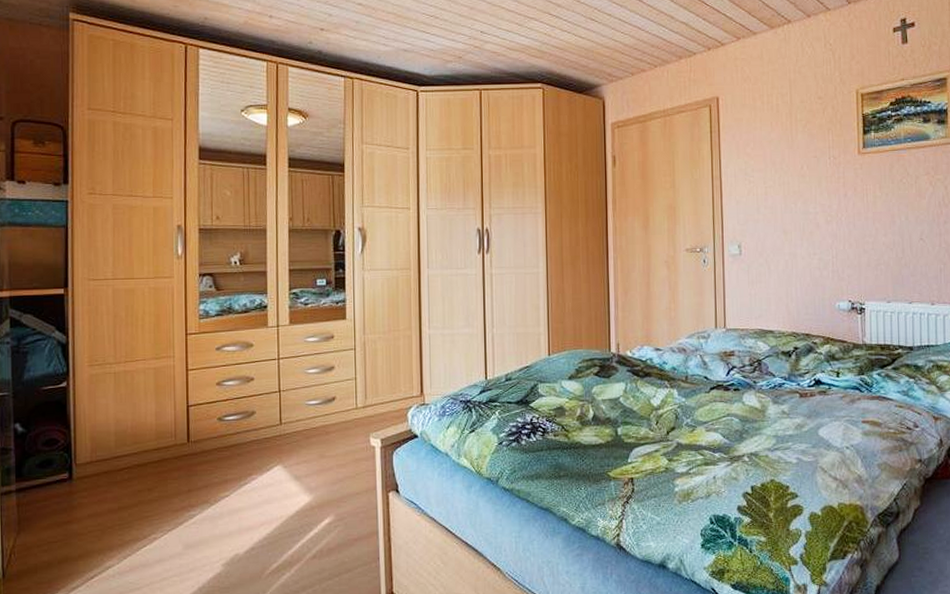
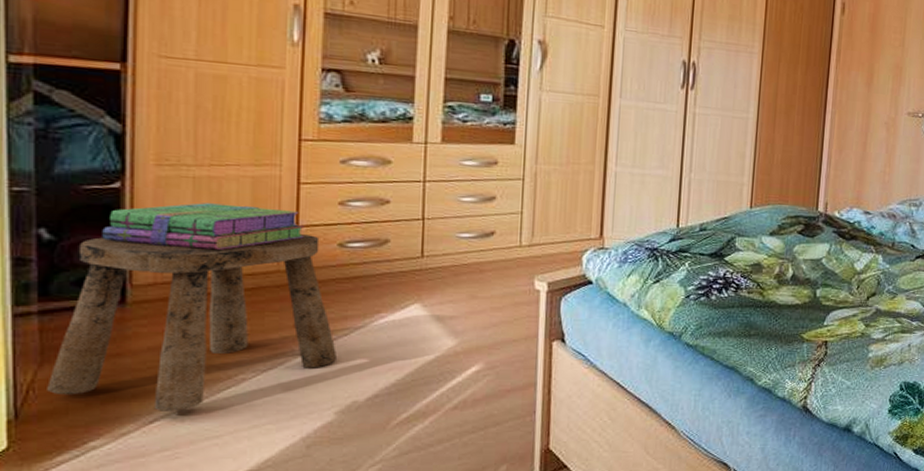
stool: none [23,412,222,568] -> present [47,234,338,411]
stack of books: none [55,392,193,431] -> present [102,203,304,250]

